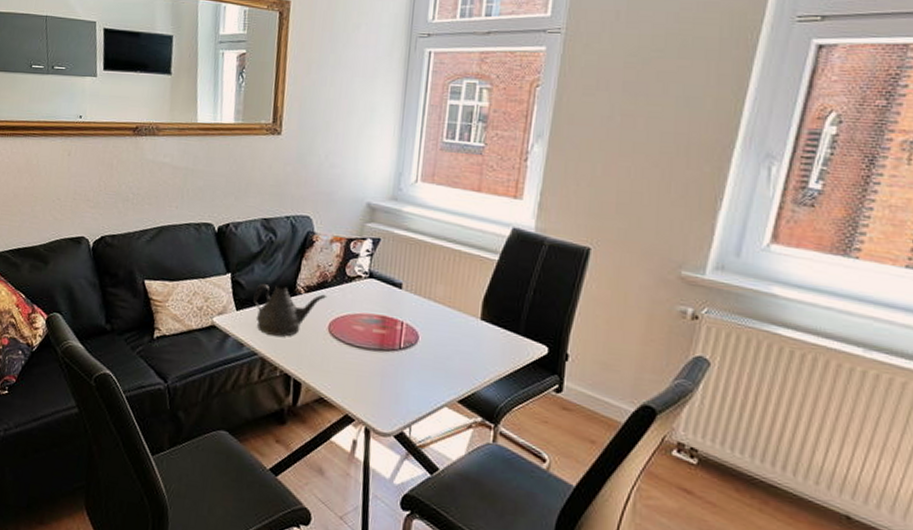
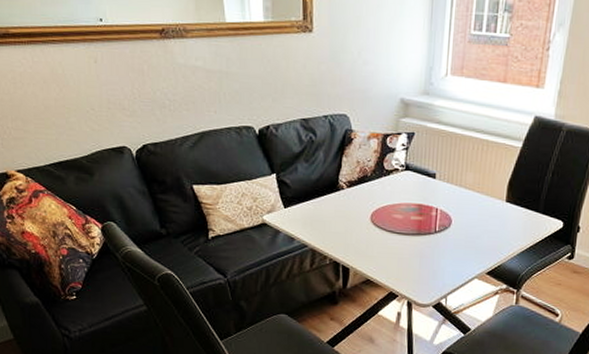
teapot: present [253,283,328,337] -> none [299,181,368,229]

